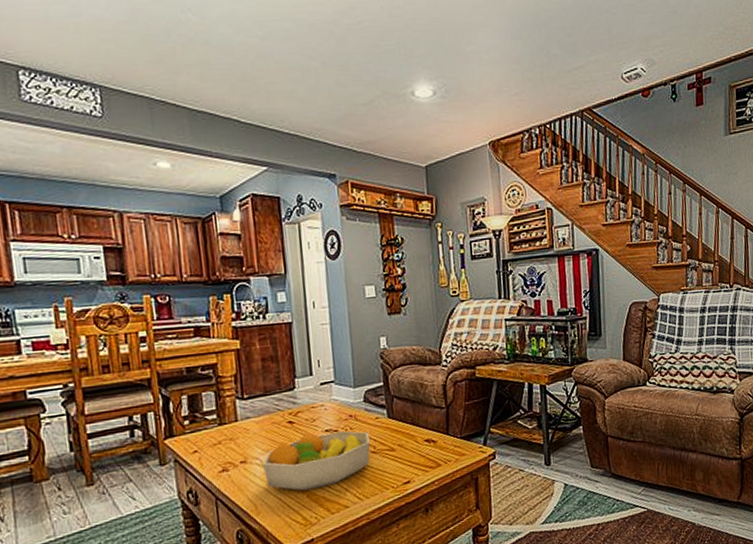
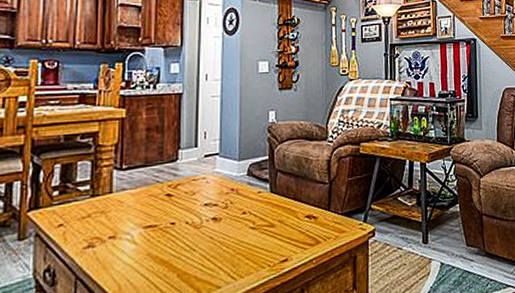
fruit bowl: present [261,431,371,491] -> none [132,205,250,270]

